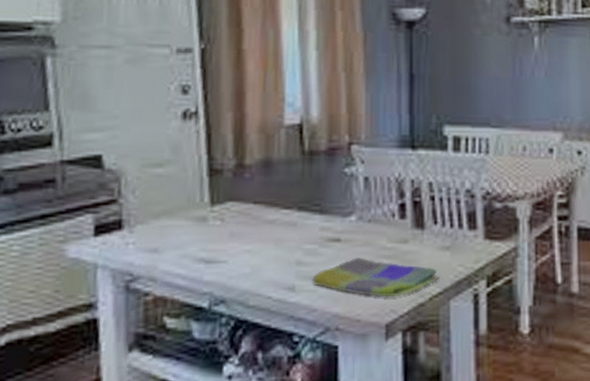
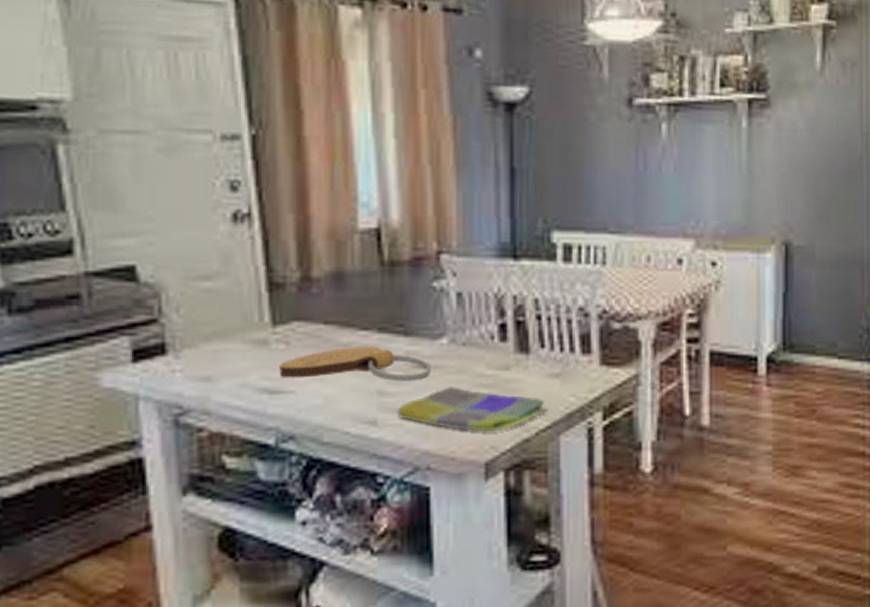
cutting board: none [215,223,341,253] -> present [279,346,431,382]

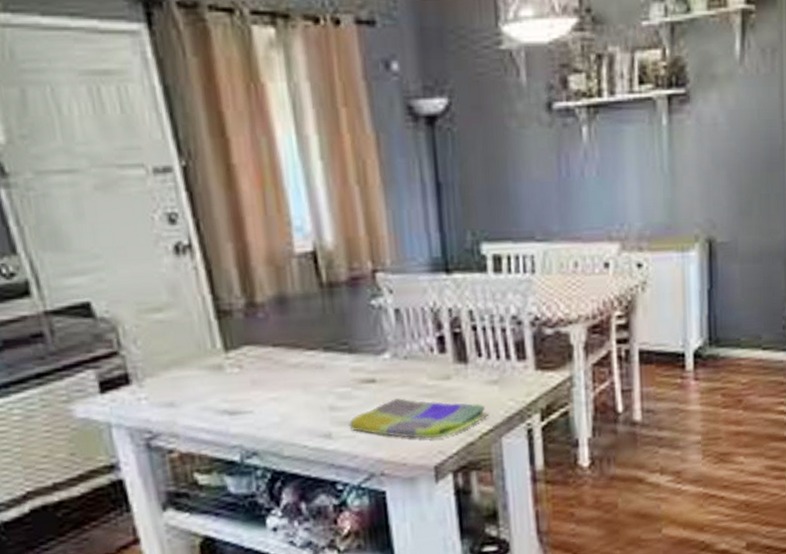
cutting board: present [279,346,431,382] -> none [236,365,377,399]

